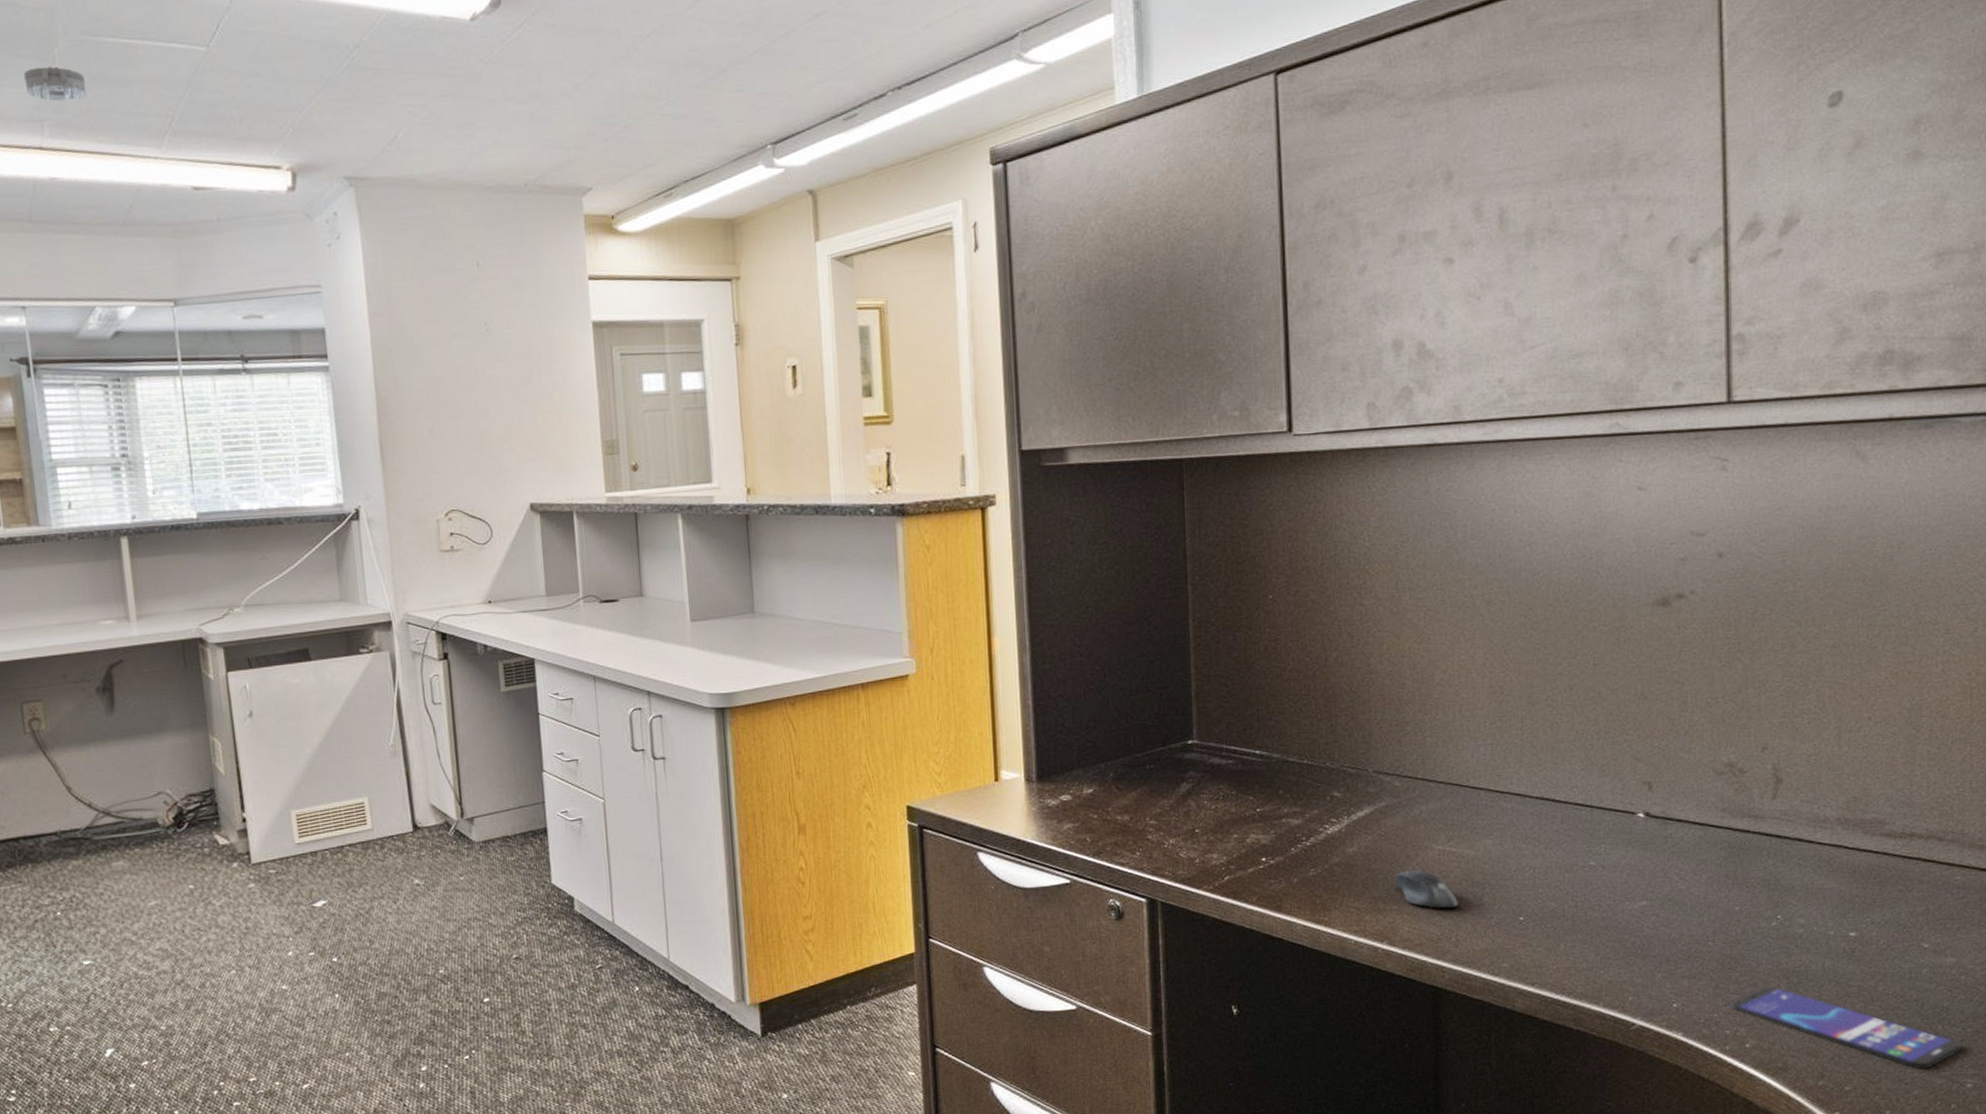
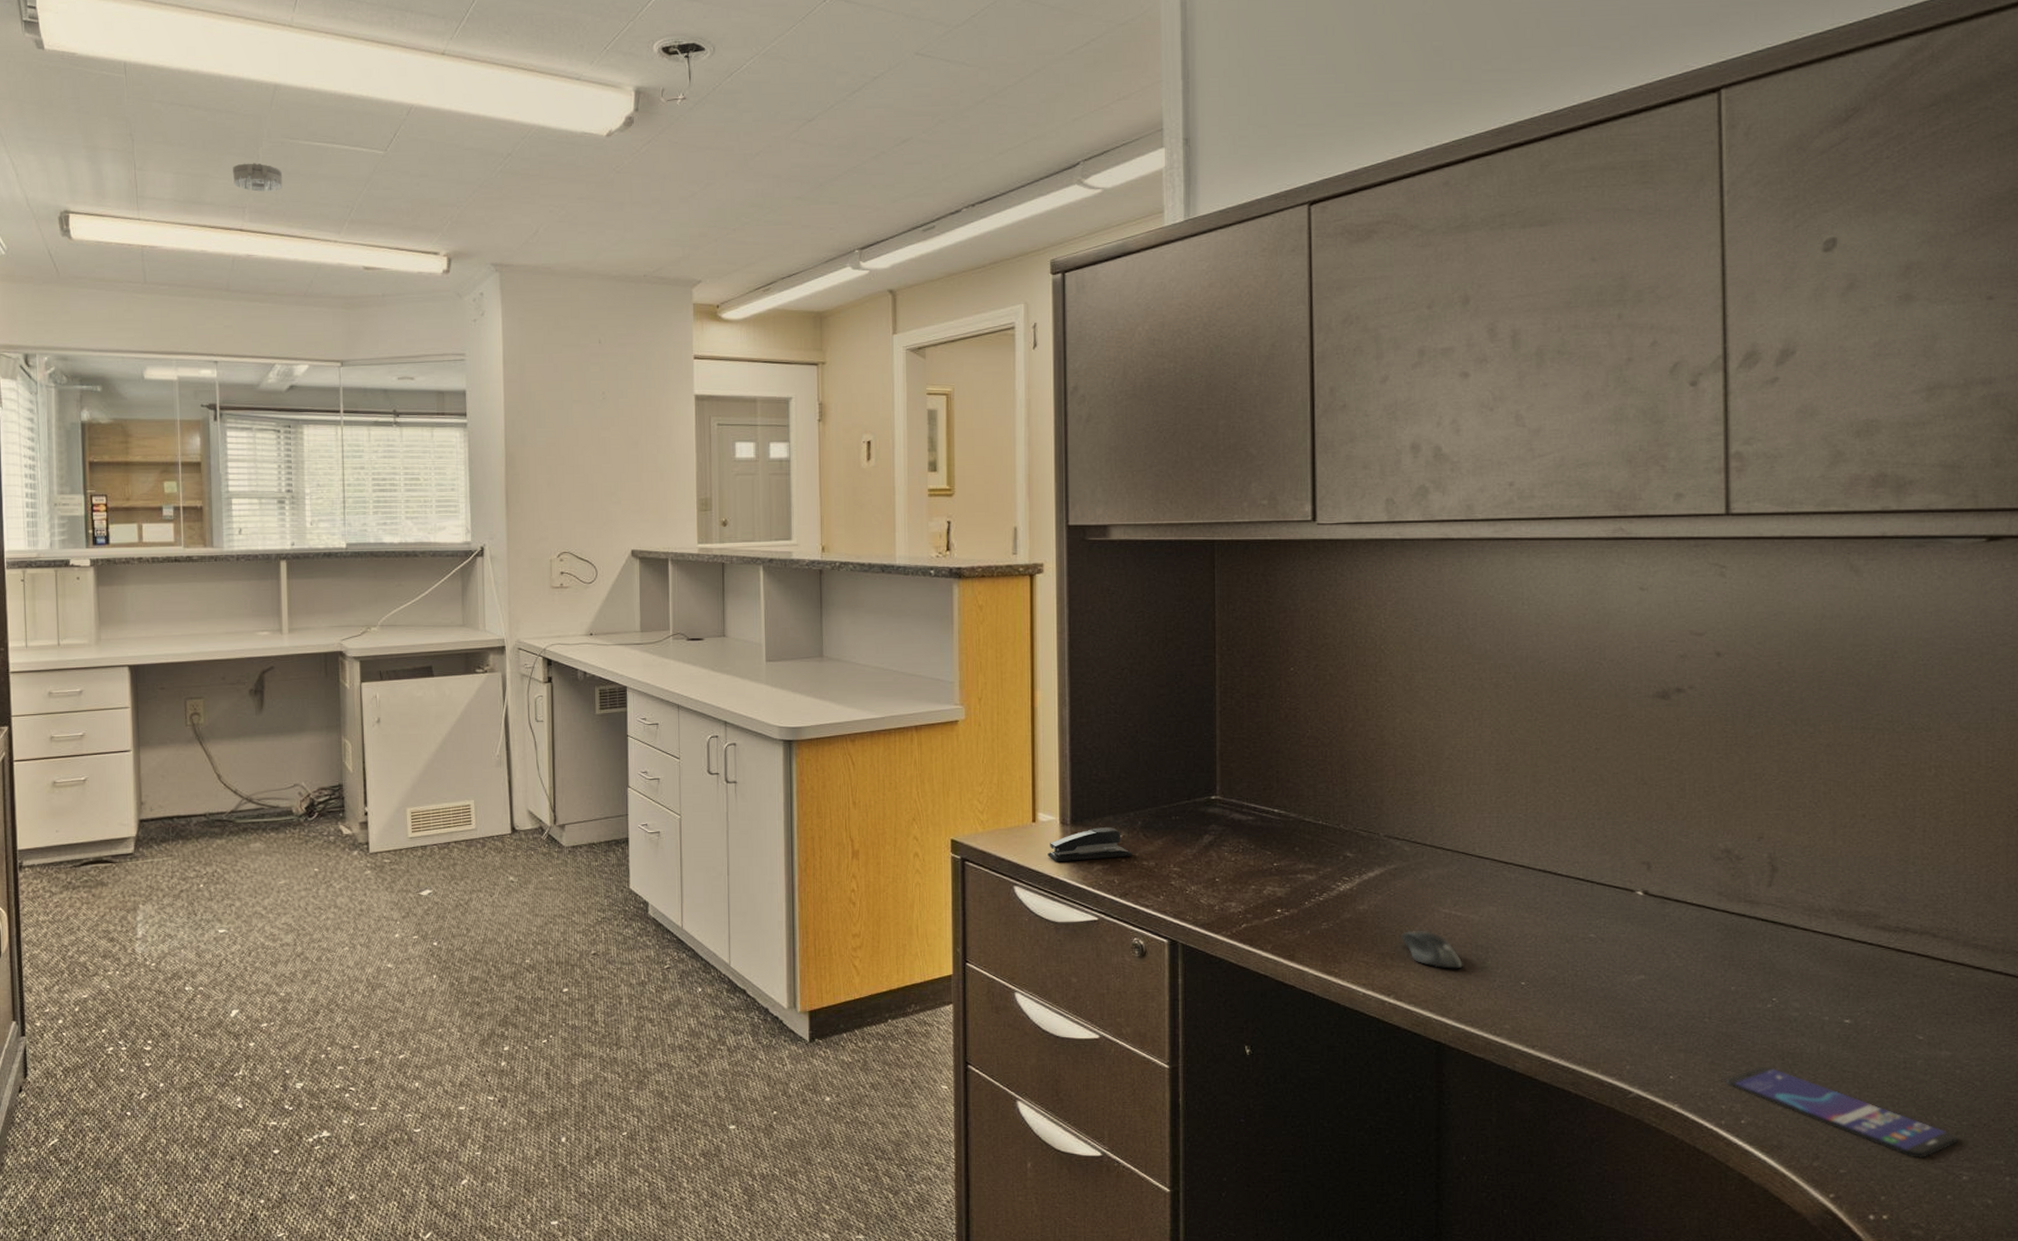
stapler: none [1013,781,1104,824] -> present [1048,826,1132,862]

